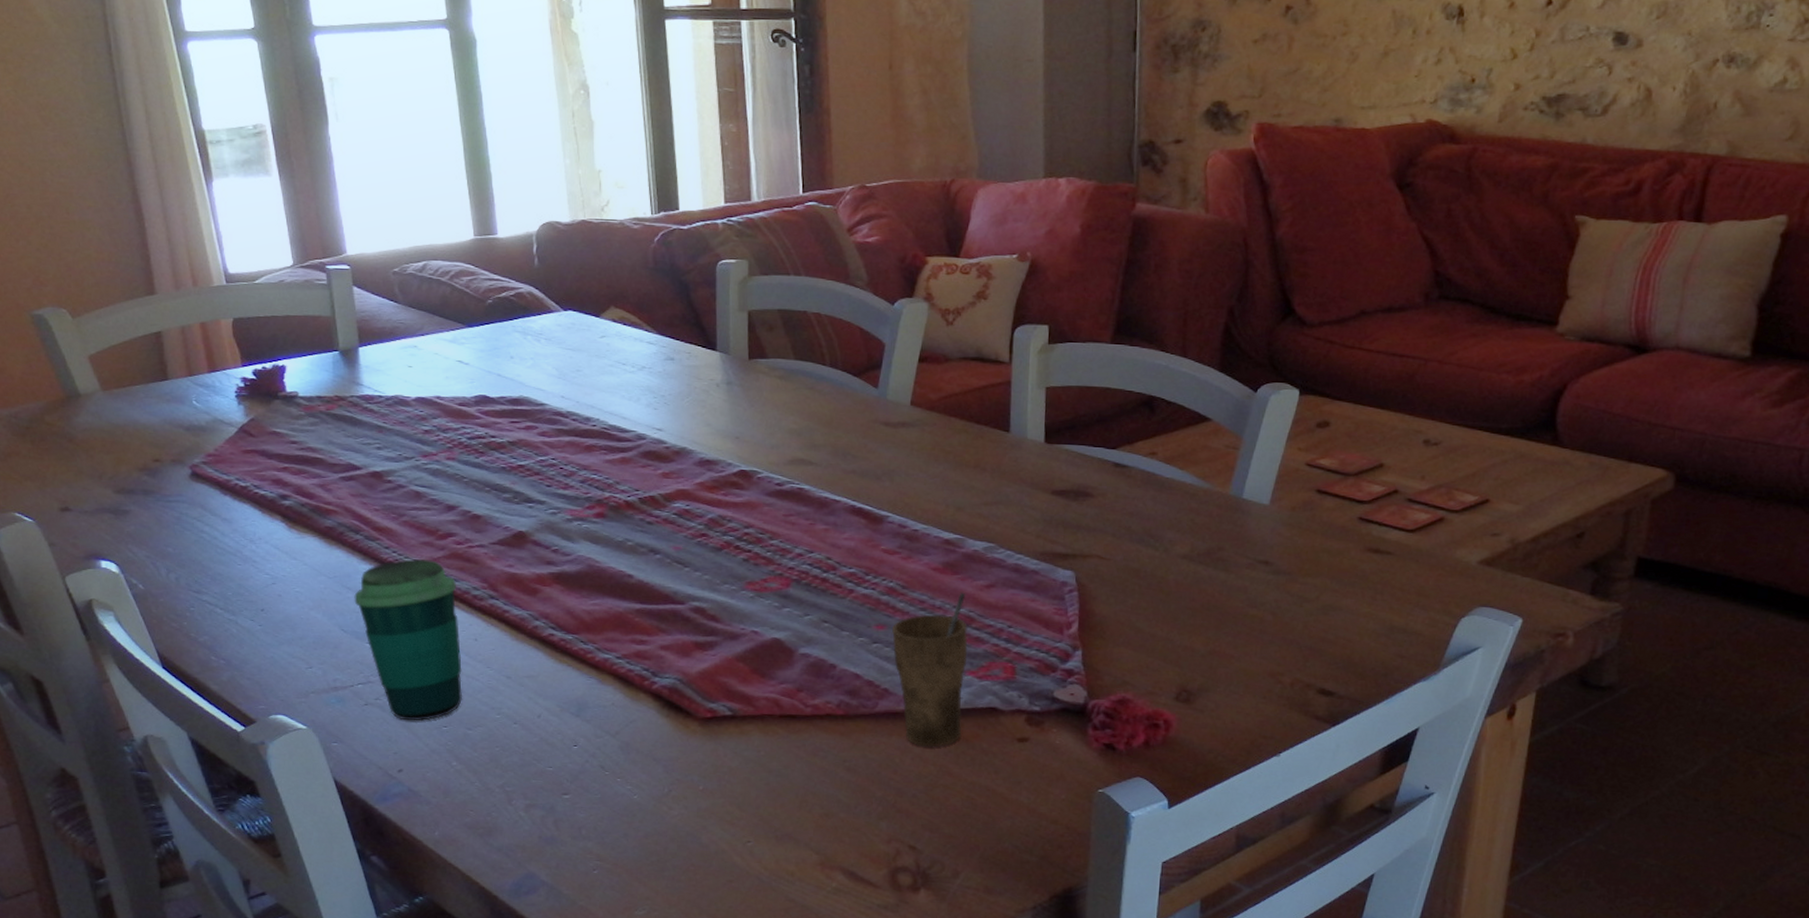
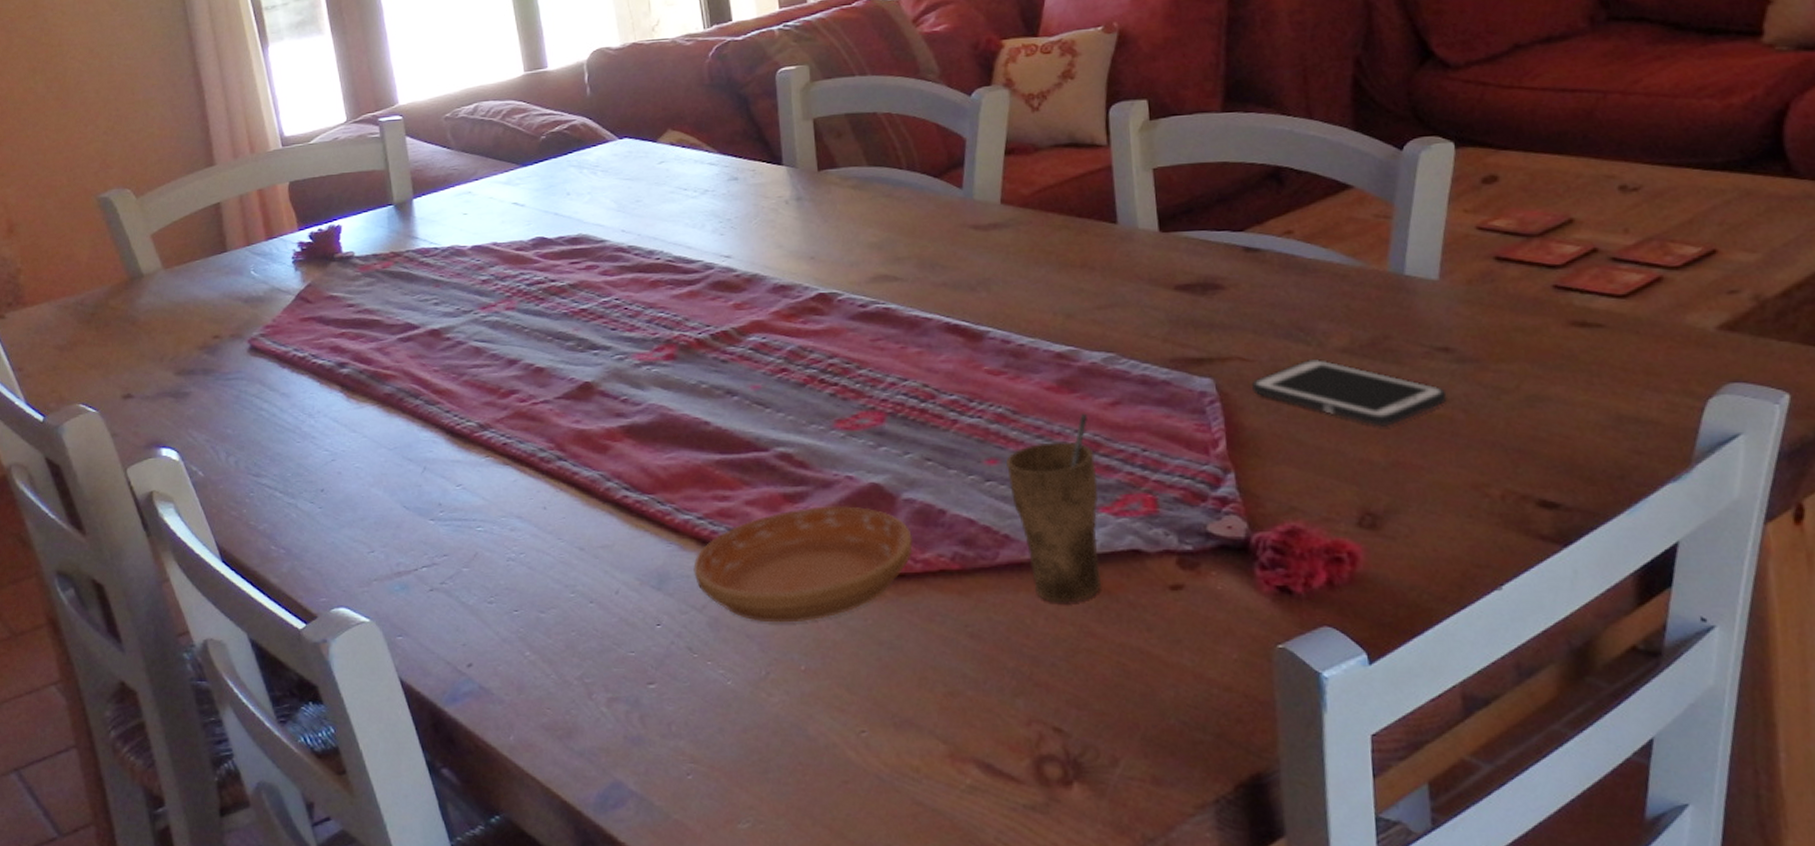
cup: present [354,559,463,721] -> none [415,421,534,606]
saucer: none [610,654,805,750] -> present [693,506,913,623]
cell phone: none [1105,562,1261,622] -> present [1252,359,1447,427]

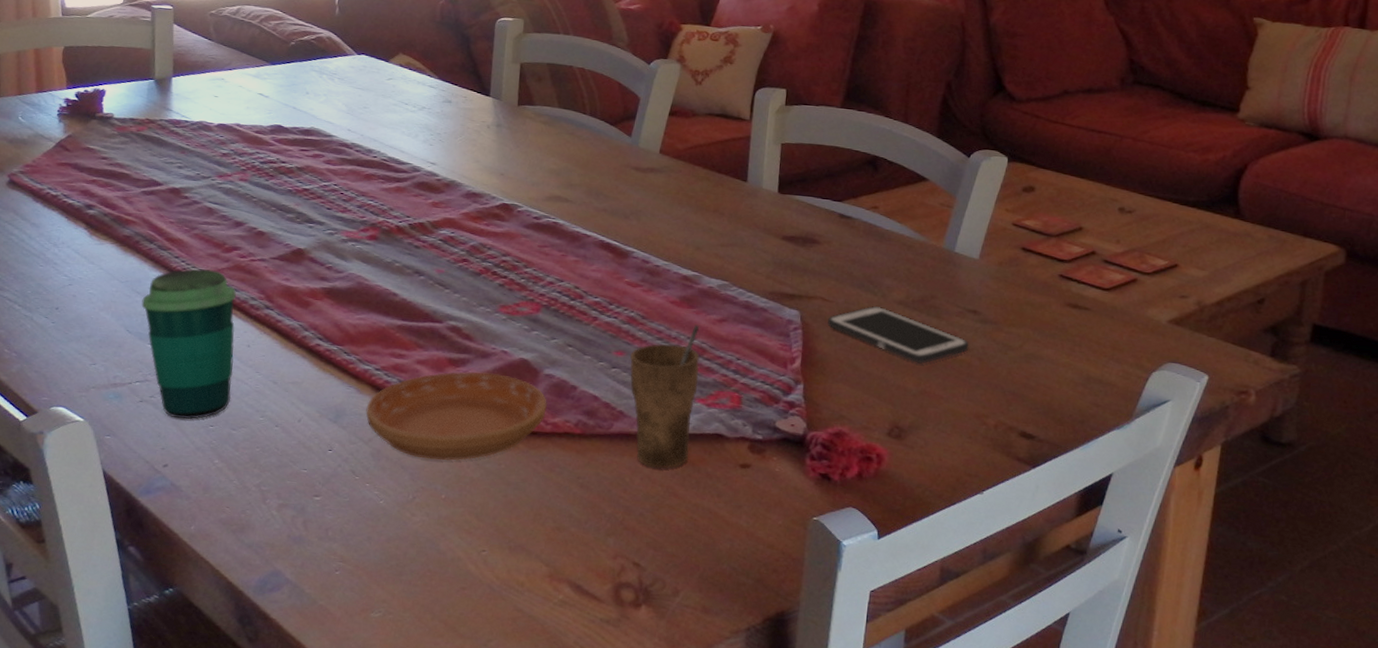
cup: none [415,421,534,606] -> present [141,269,237,419]

